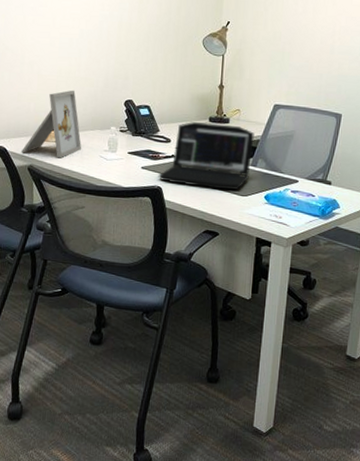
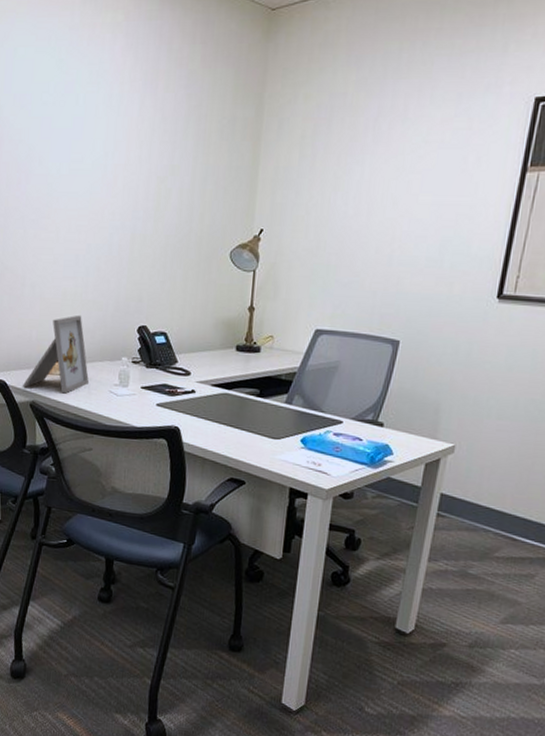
laptop: present [158,122,255,190] -> none [175,351,291,432]

